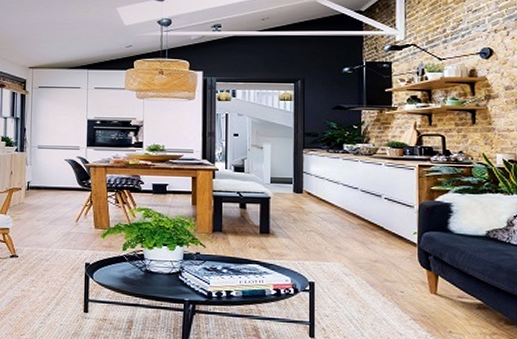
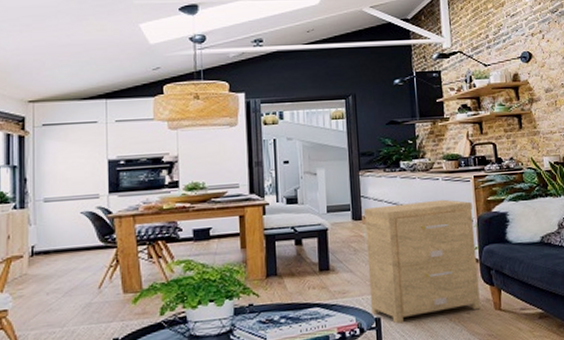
side table: none [304,183,415,291] -> present [363,199,481,324]

